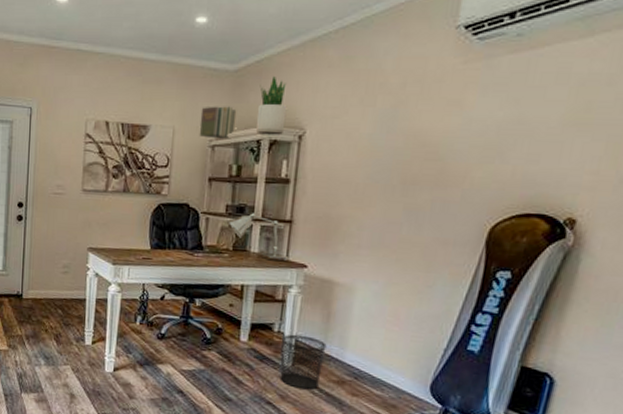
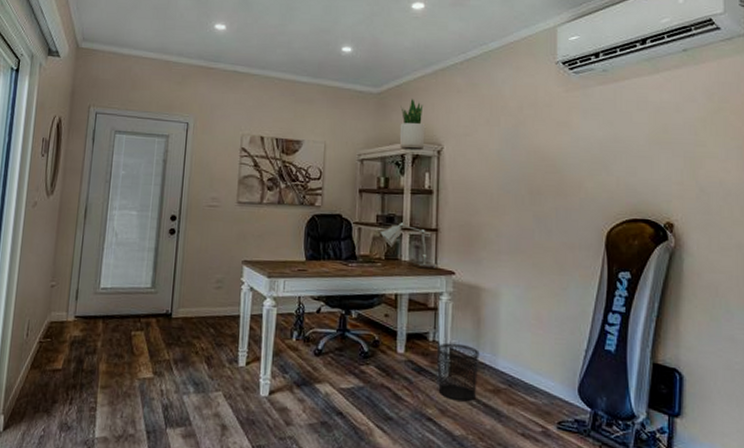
books: present [199,106,237,139] -> none [348,123,382,154]

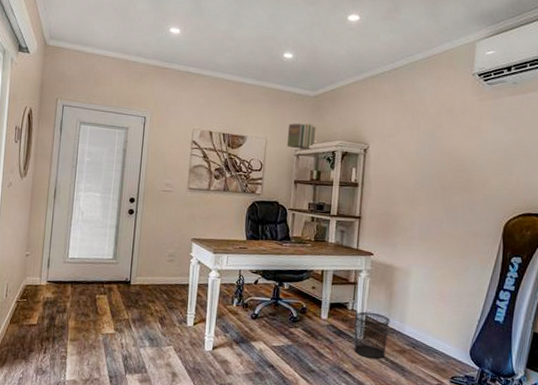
books: none [348,123,382,154] -> present [286,123,317,150]
desk lamp: present [379,222,438,269] -> none [310,210,359,251]
planter: present [399,99,426,151] -> none [331,103,355,149]

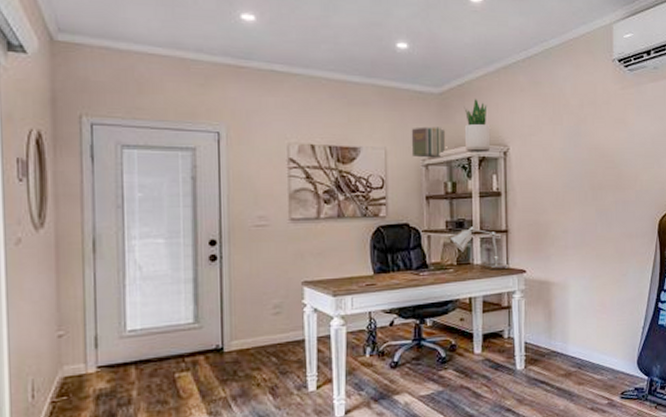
desk lamp: none [310,210,359,251] -> present [449,227,509,270]
planter: none [331,103,355,149] -> present [464,99,491,152]
waste bin: present [354,311,390,359] -> none [513,336,552,390]

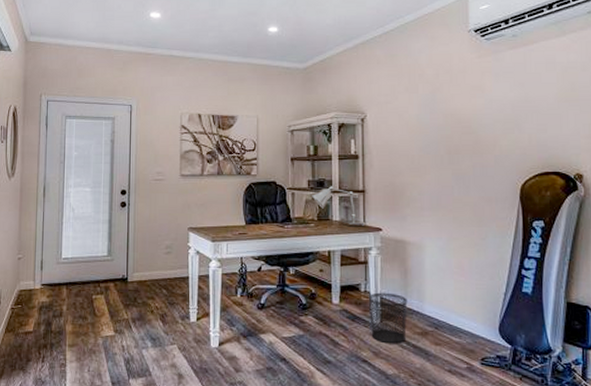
books: present [411,127,446,158] -> none [279,97,309,125]
planter: present [464,99,491,152] -> none [325,72,349,119]
waste bin: none [513,336,552,390] -> present [369,292,408,344]

